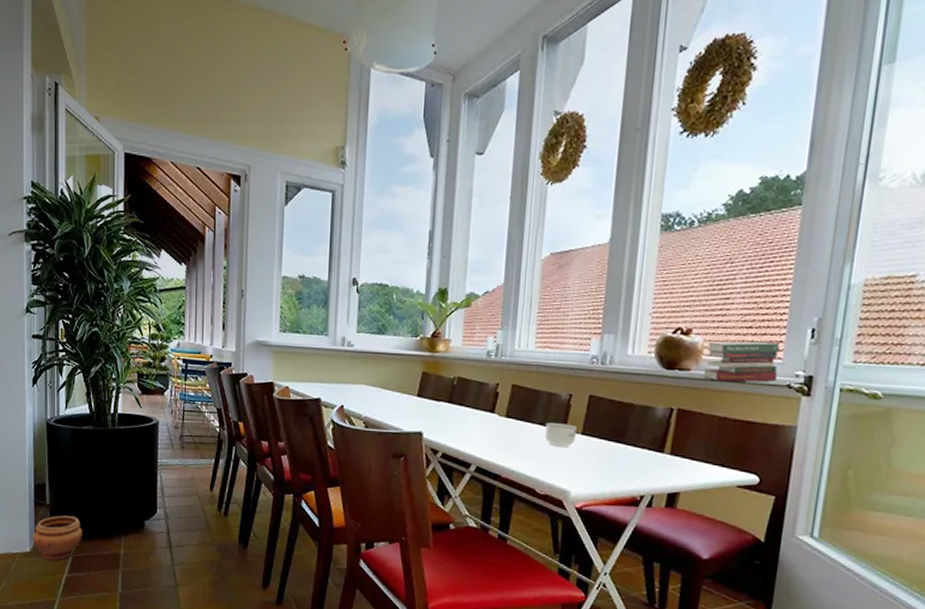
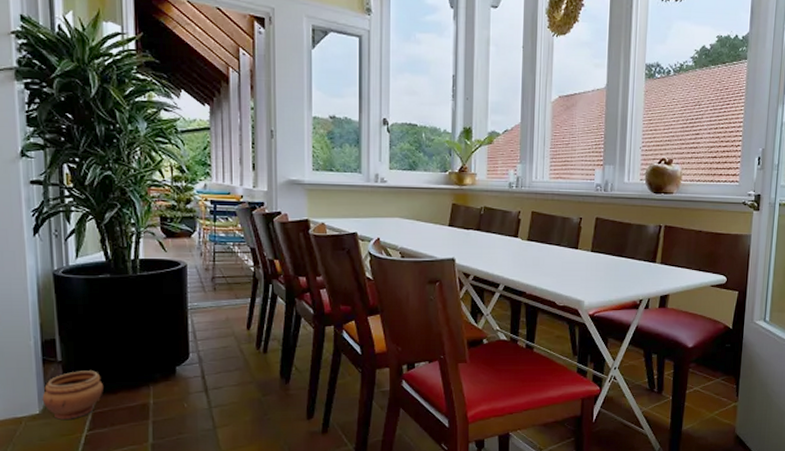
cup: present [544,423,577,448] -> none [561,243,587,264]
books: present [703,341,780,382] -> none [682,168,737,202]

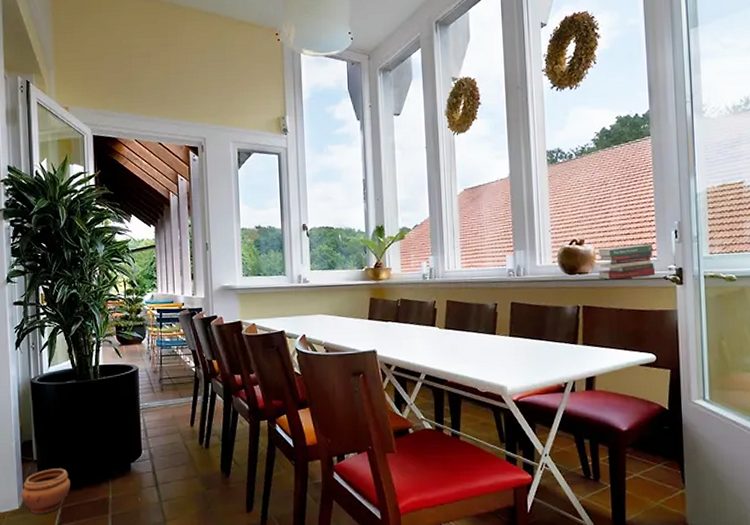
books: none [682,168,737,202] -> present [598,244,656,280]

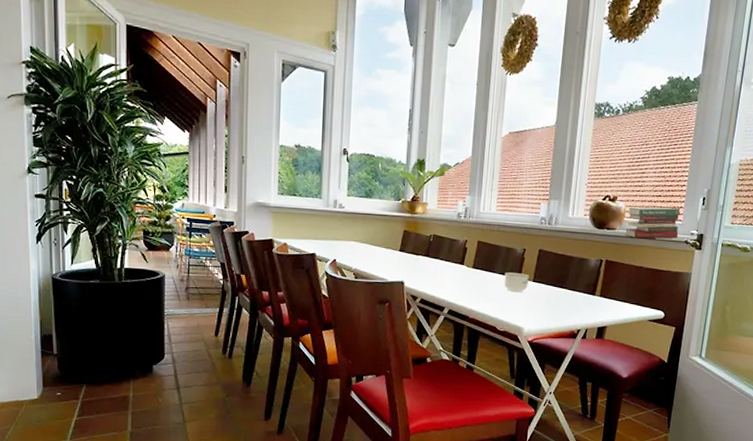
planter pot: present [21,468,70,514] -> none [40,363,91,406]
cup: none [479,329,505,350] -> present [504,272,529,293]

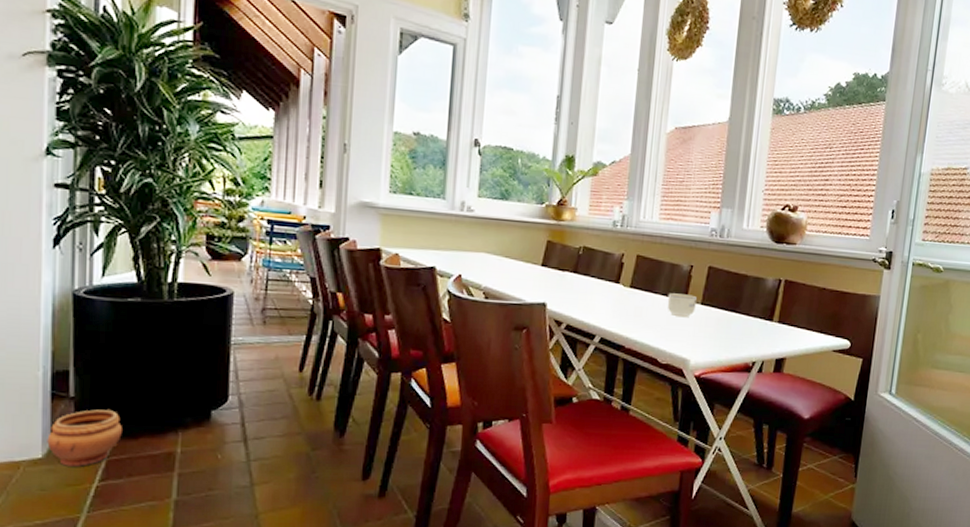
planter pot: none [40,363,91,406] -> present [47,409,122,467]
books: present [625,206,681,239] -> none [806,218,868,256]

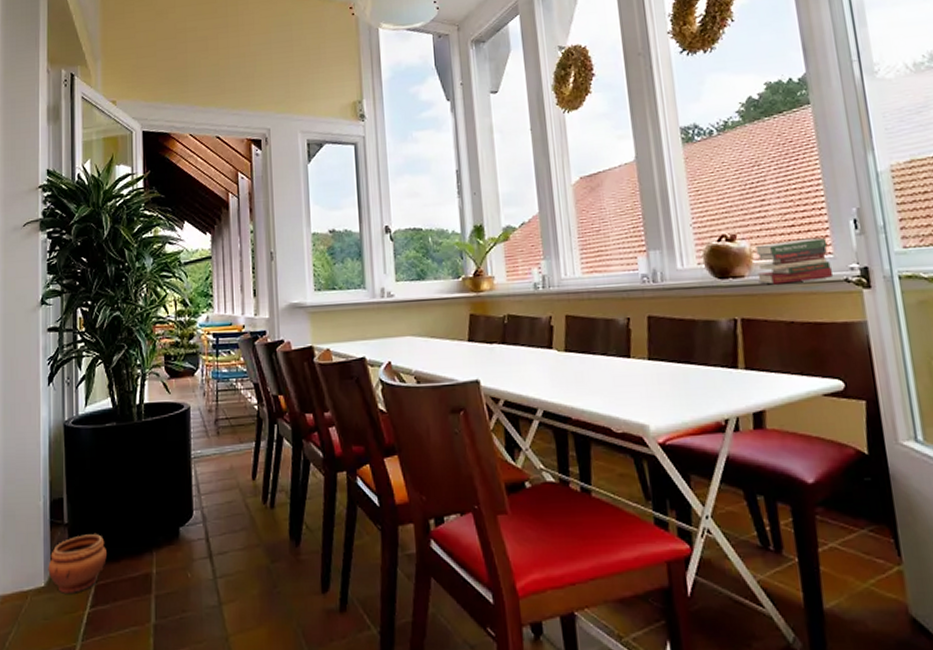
cup: present [667,293,697,318] -> none [608,350,643,378]
books: none [806,218,868,256] -> present [755,237,834,285]

